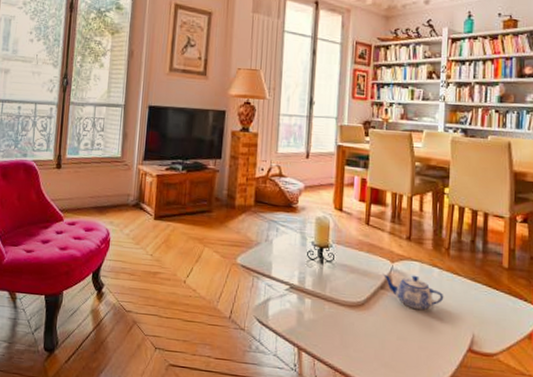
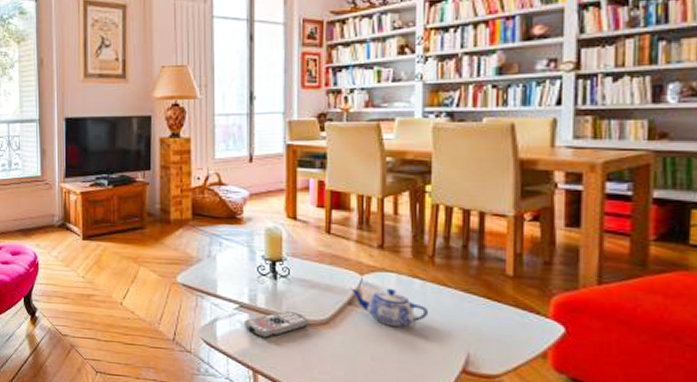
remote control: none [292,292,348,319] -> present [243,310,309,339]

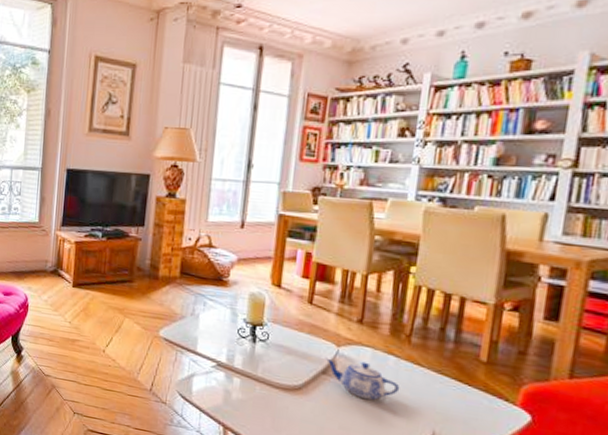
remote control: present [243,310,309,339] -> none [219,373,282,398]

